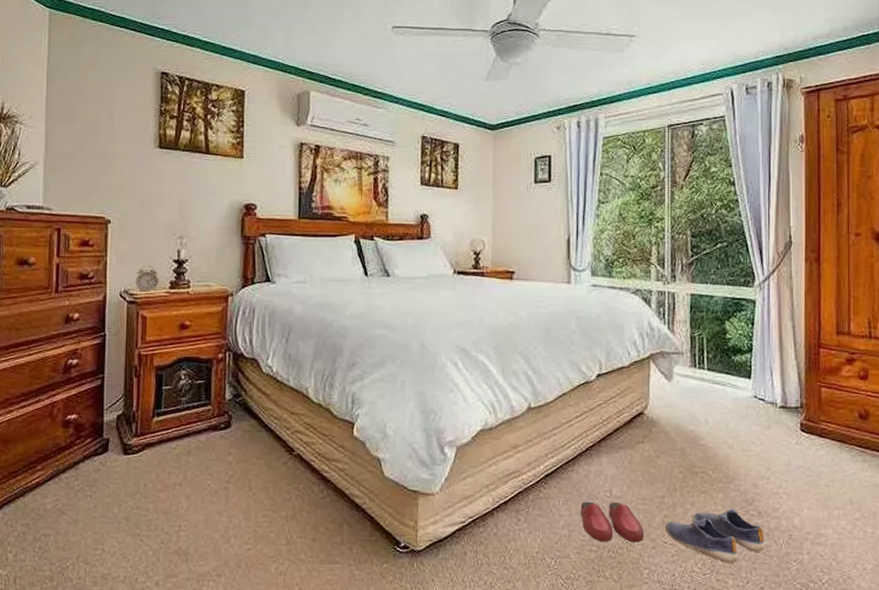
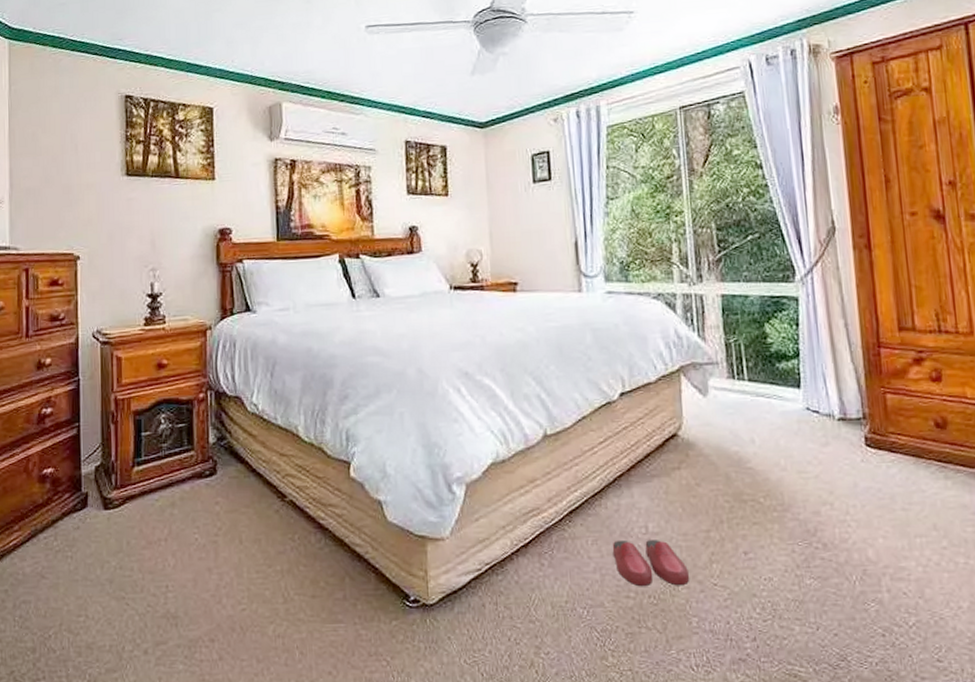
alarm clock: present [135,265,159,292] -> none [108,302,133,331]
shoe: present [665,509,765,563] -> none [712,542,835,606]

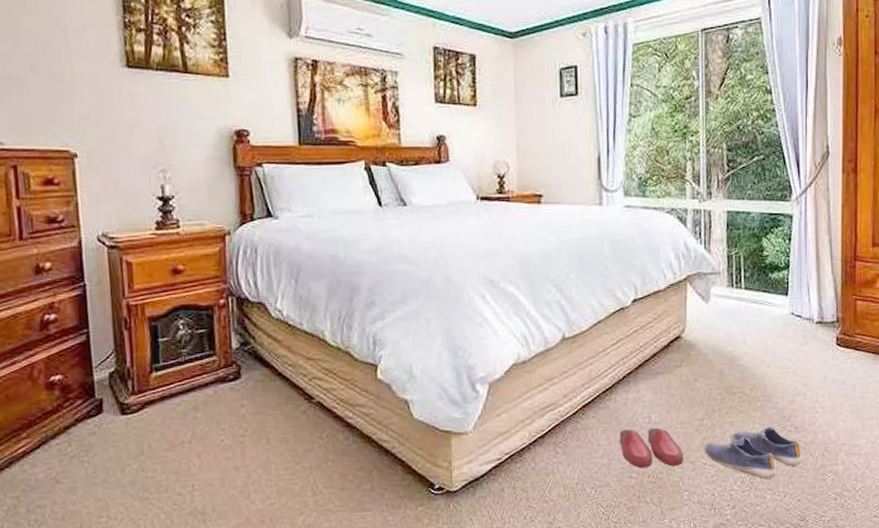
shoe: none [712,542,835,606] -> present [704,426,801,479]

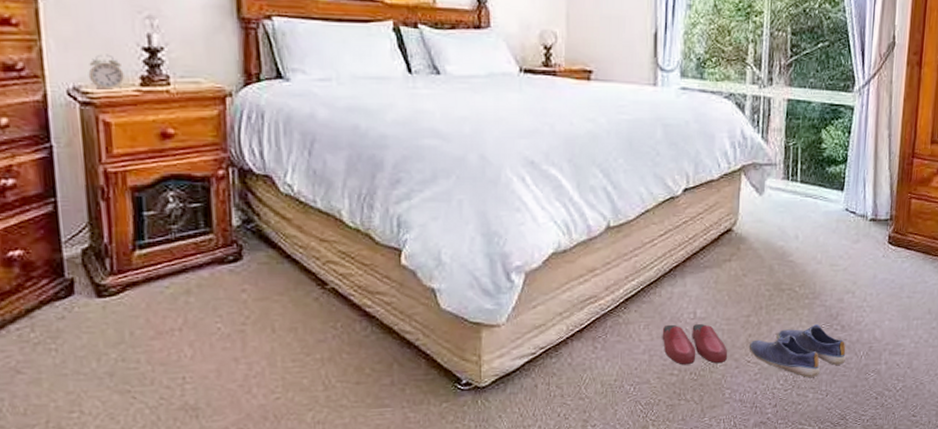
alarm clock: none [114,204,143,235] -> present [88,54,124,89]

